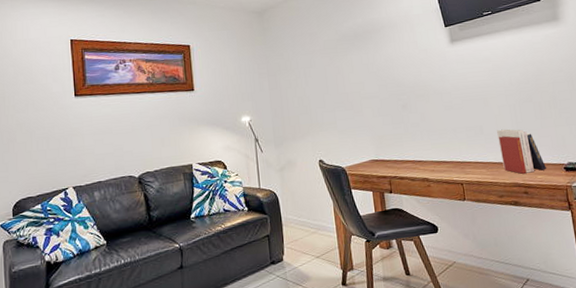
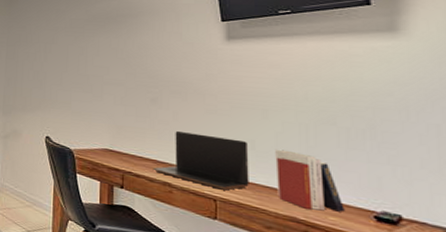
laptop computer: none [412,128,484,174] -> present [152,130,249,191]

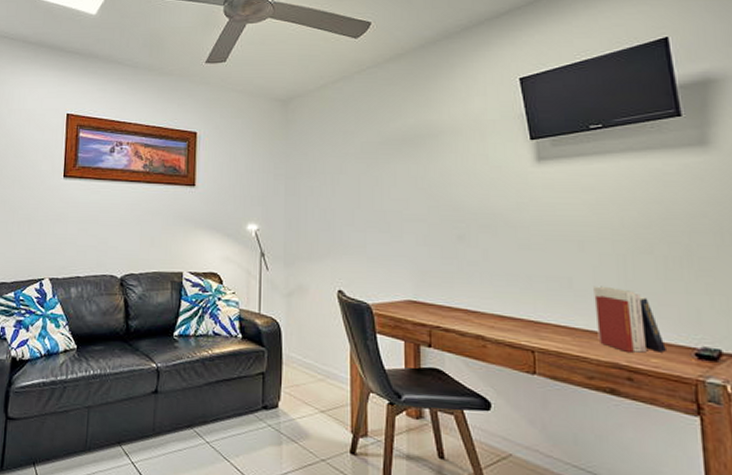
laptop computer: present [152,130,249,191] -> none [463,272,568,339]

